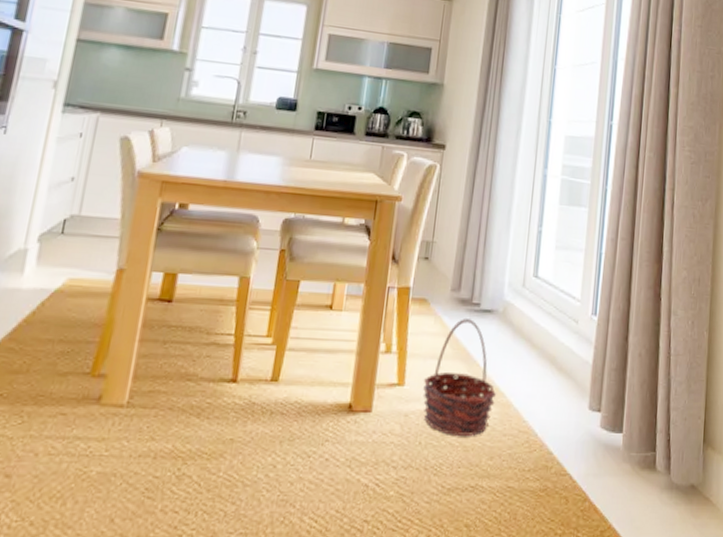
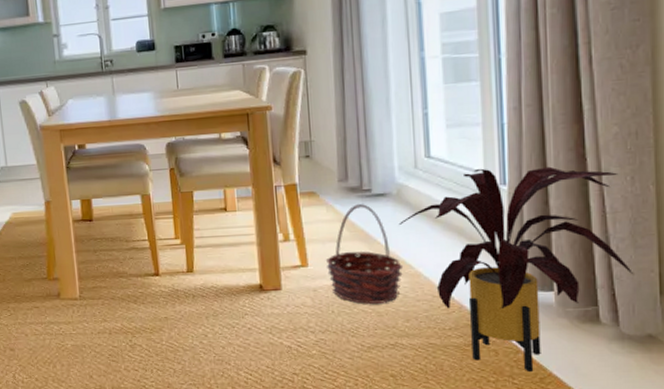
house plant: none [499,295,685,523] -> present [398,166,633,371]

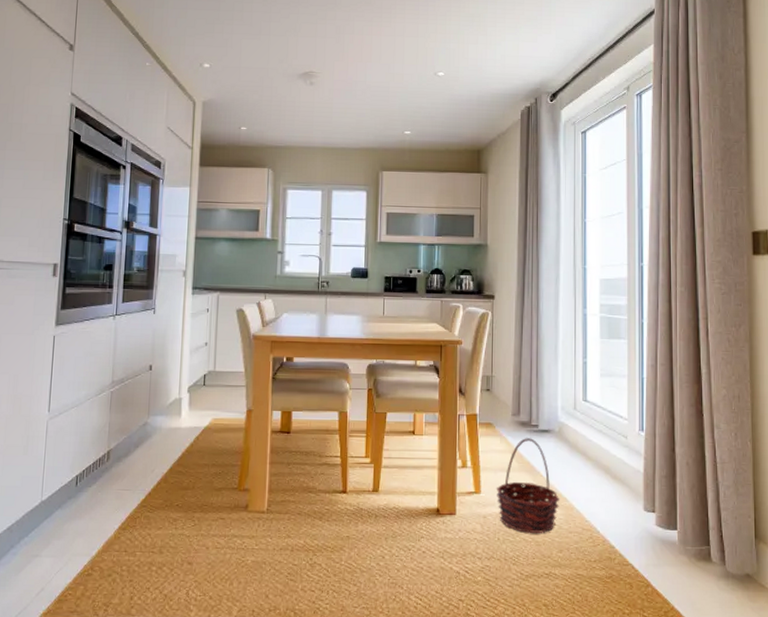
house plant: present [398,166,633,371] -> none [558,415,735,605]

